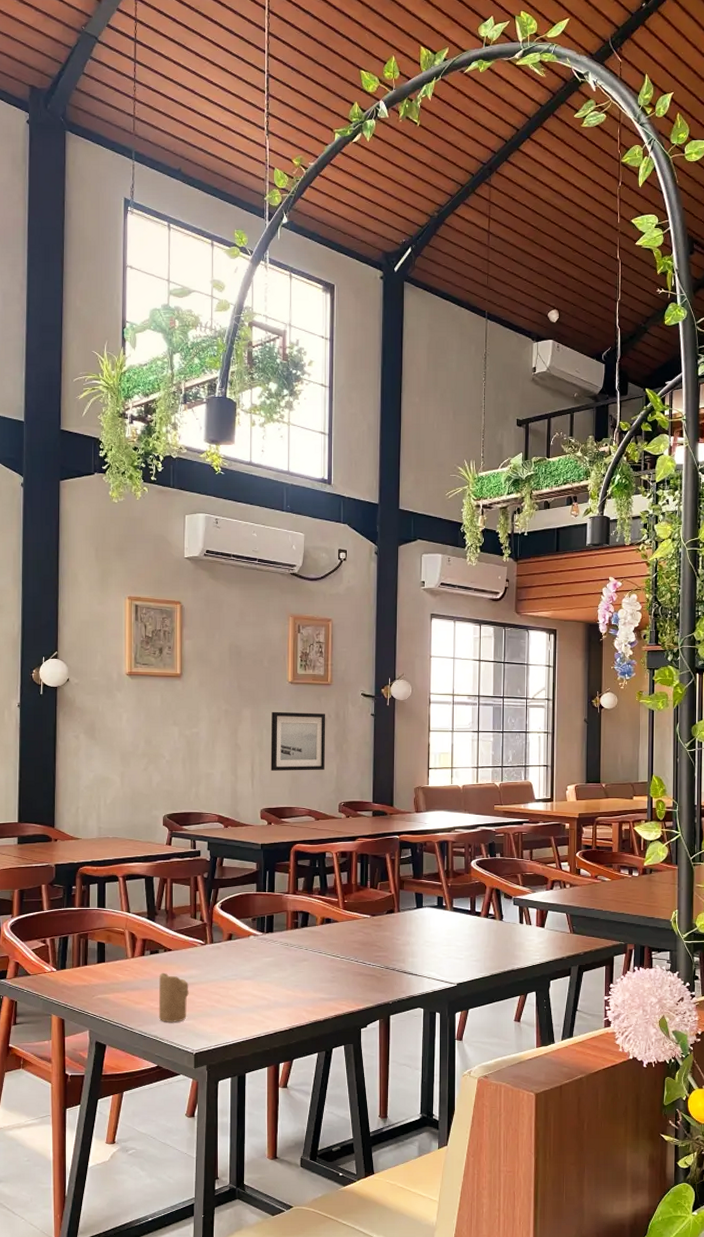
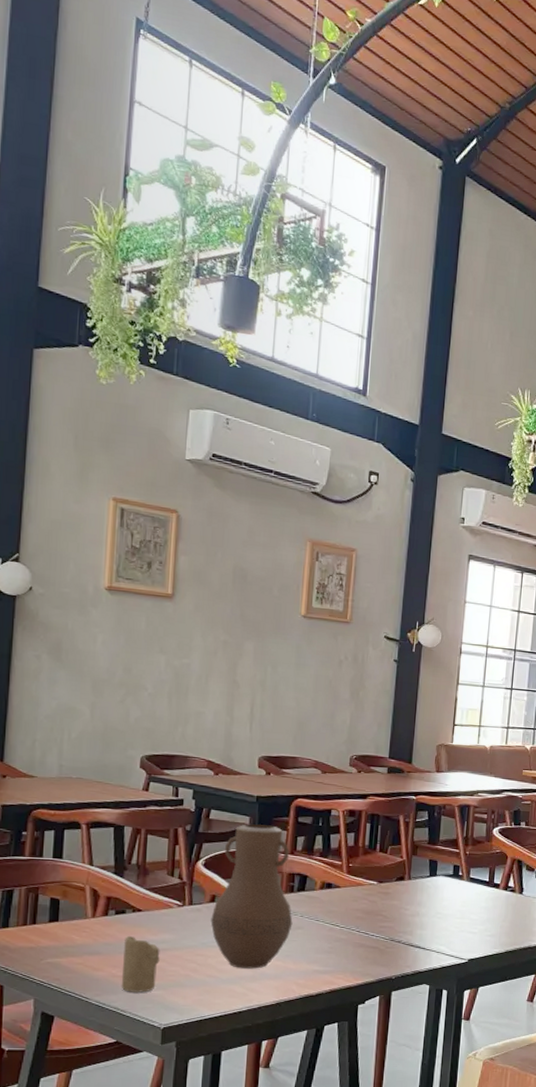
vase: none [229,869,299,998] -> present [210,824,293,969]
wall art: present [271,711,326,771] -> none [273,647,342,718]

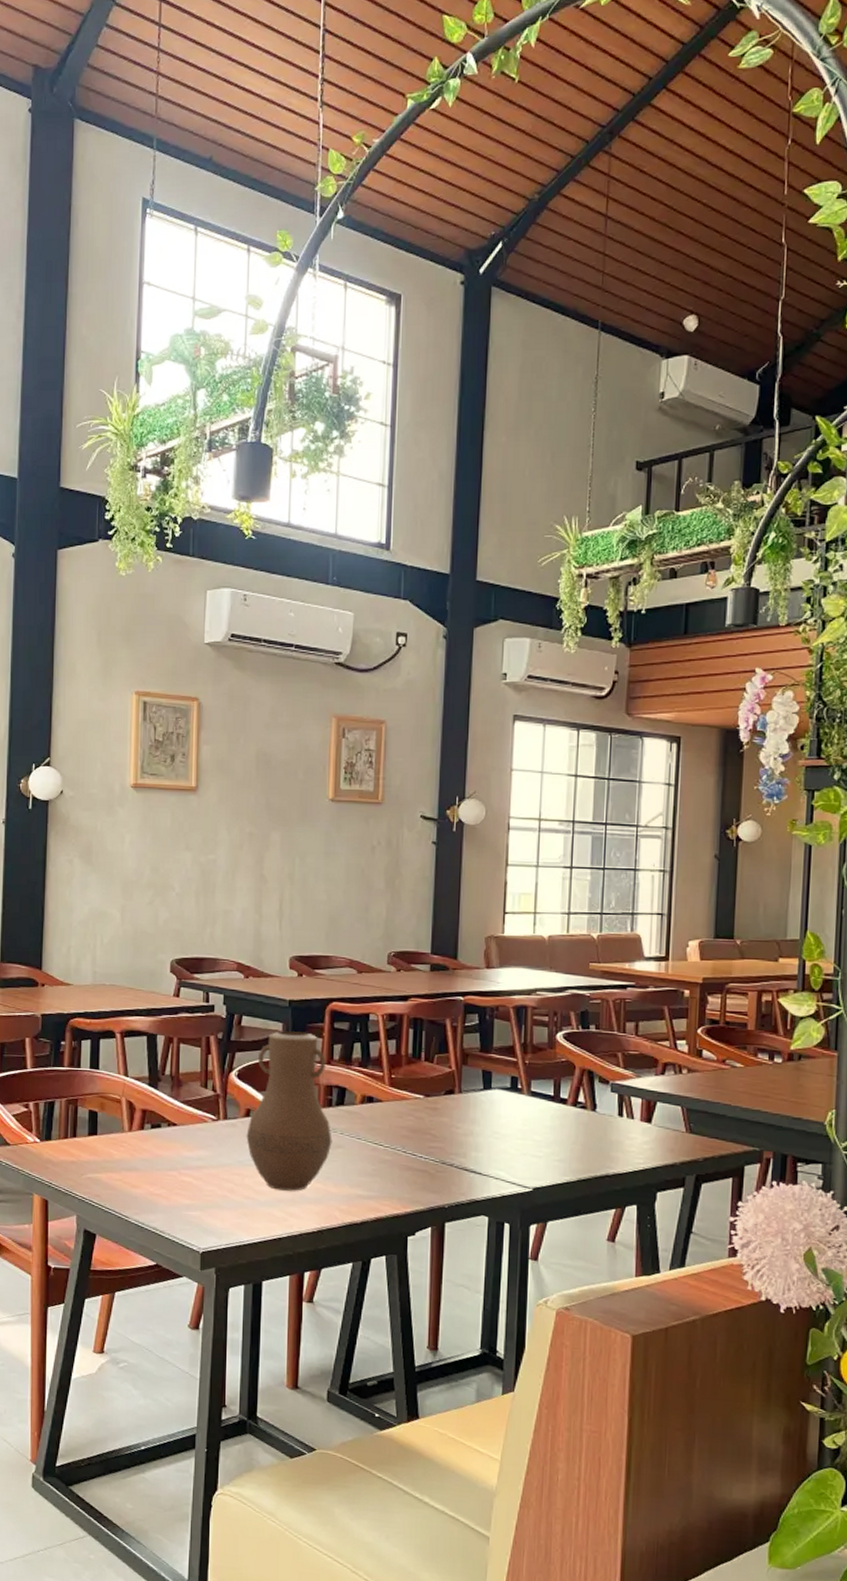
candle: present [121,935,160,993] -> none [159,1151,196,1213]

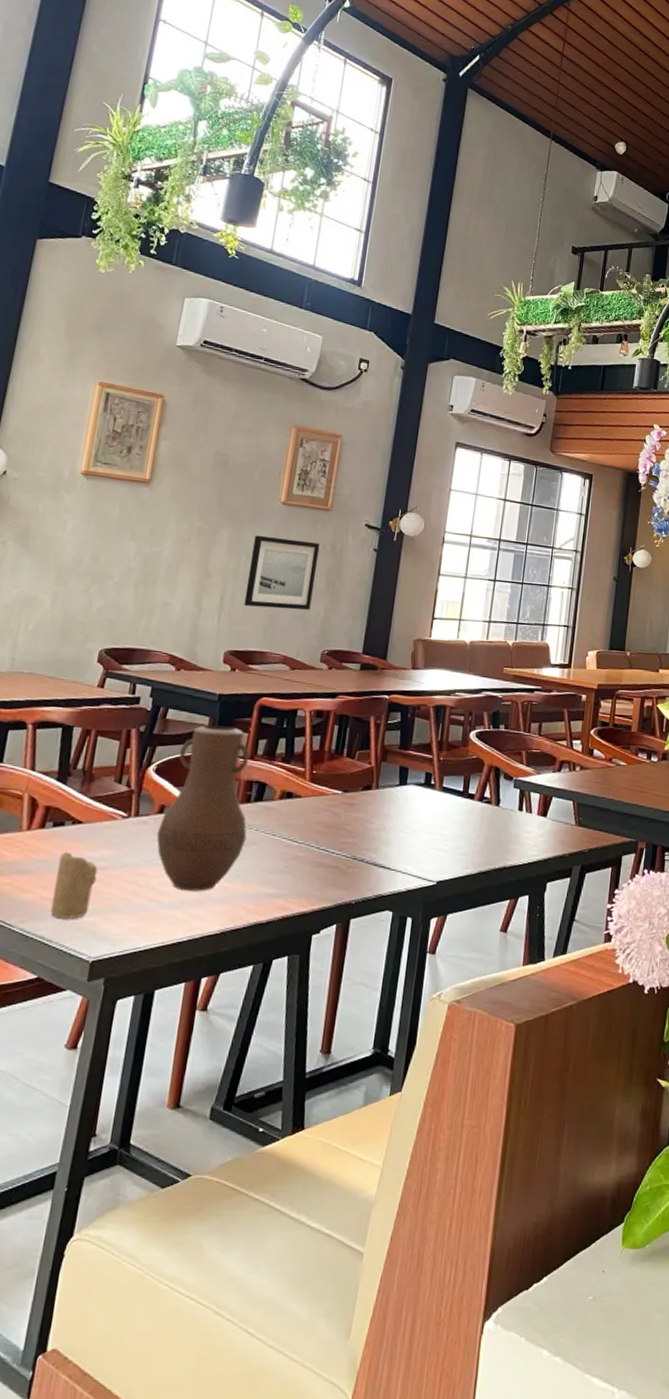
candle: none [159,1151,196,1213] -> present [50,851,98,919]
wall art: none [303,835,375,911] -> present [244,535,320,610]

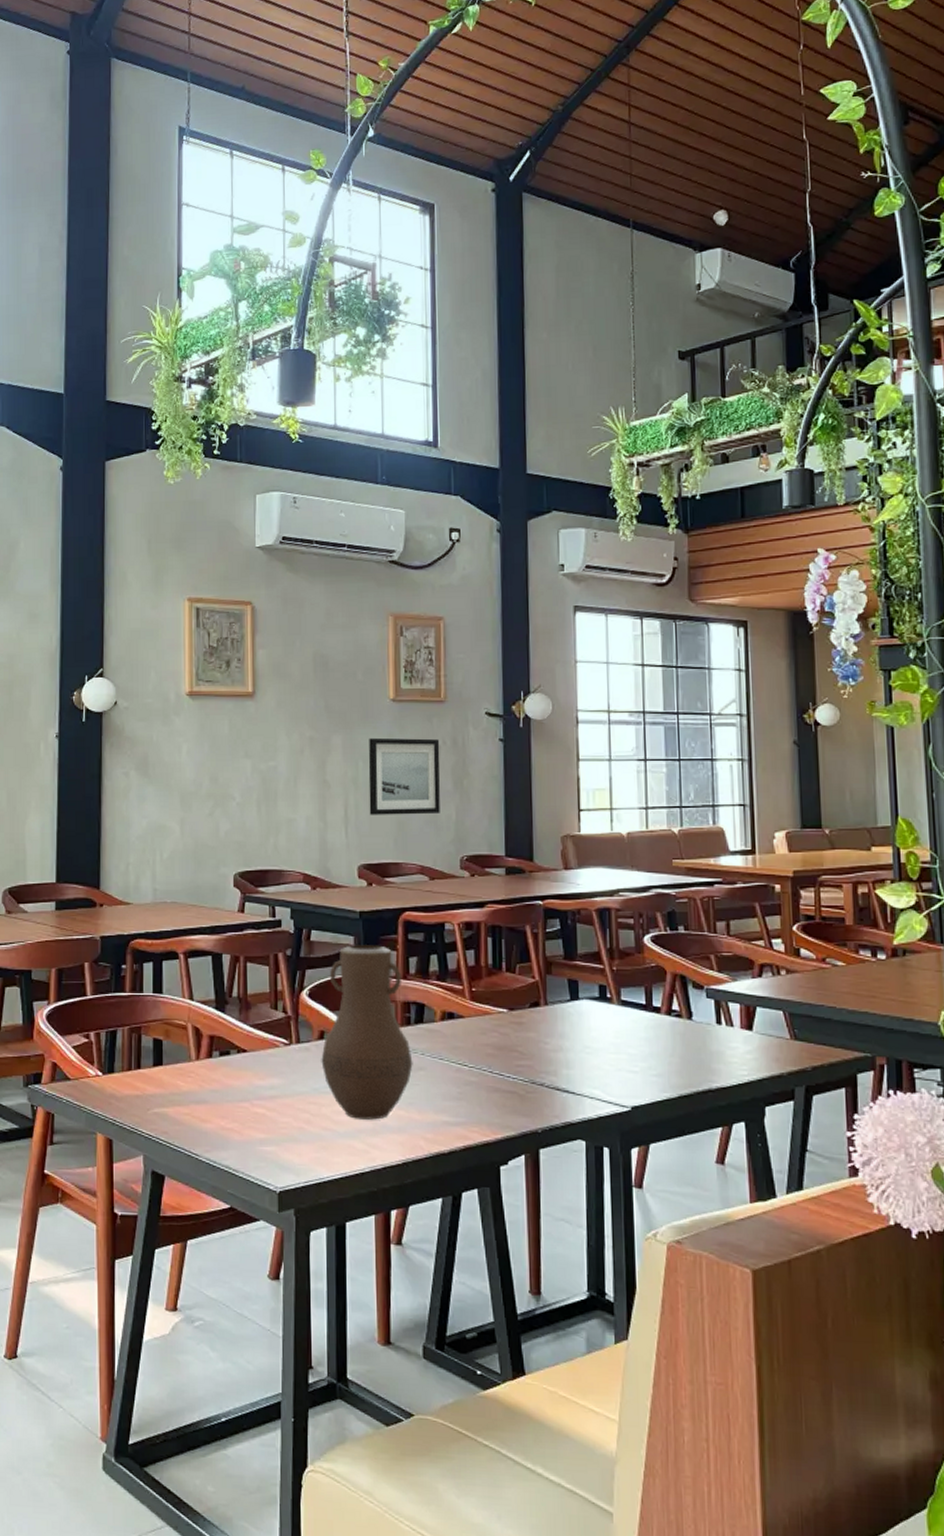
candle: present [50,851,98,919] -> none [231,1080,270,1149]

